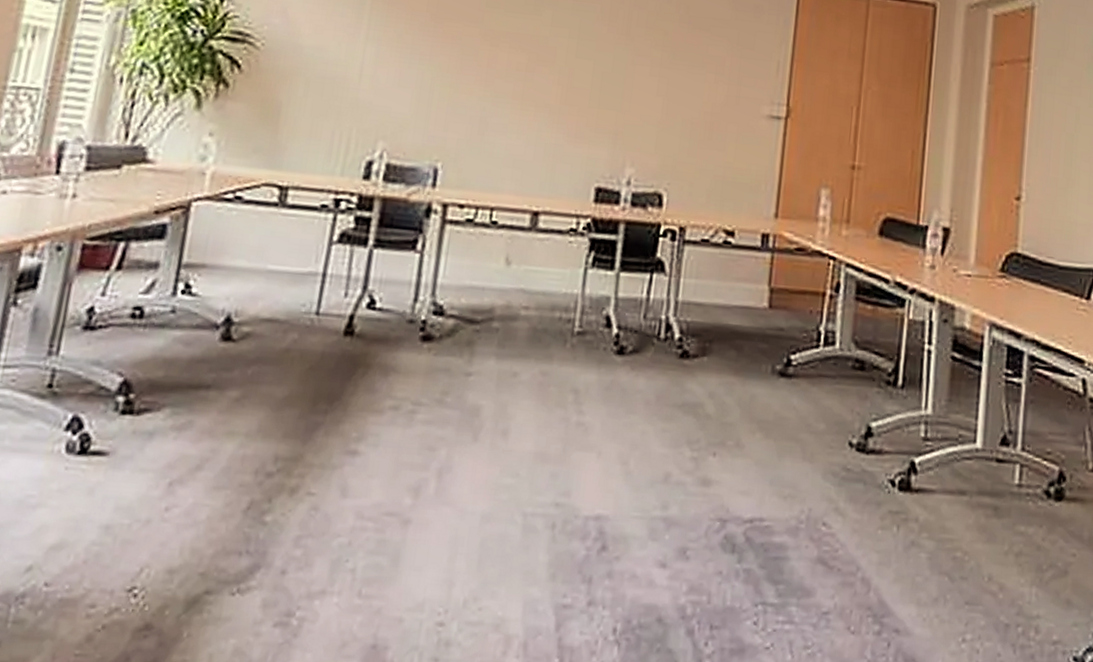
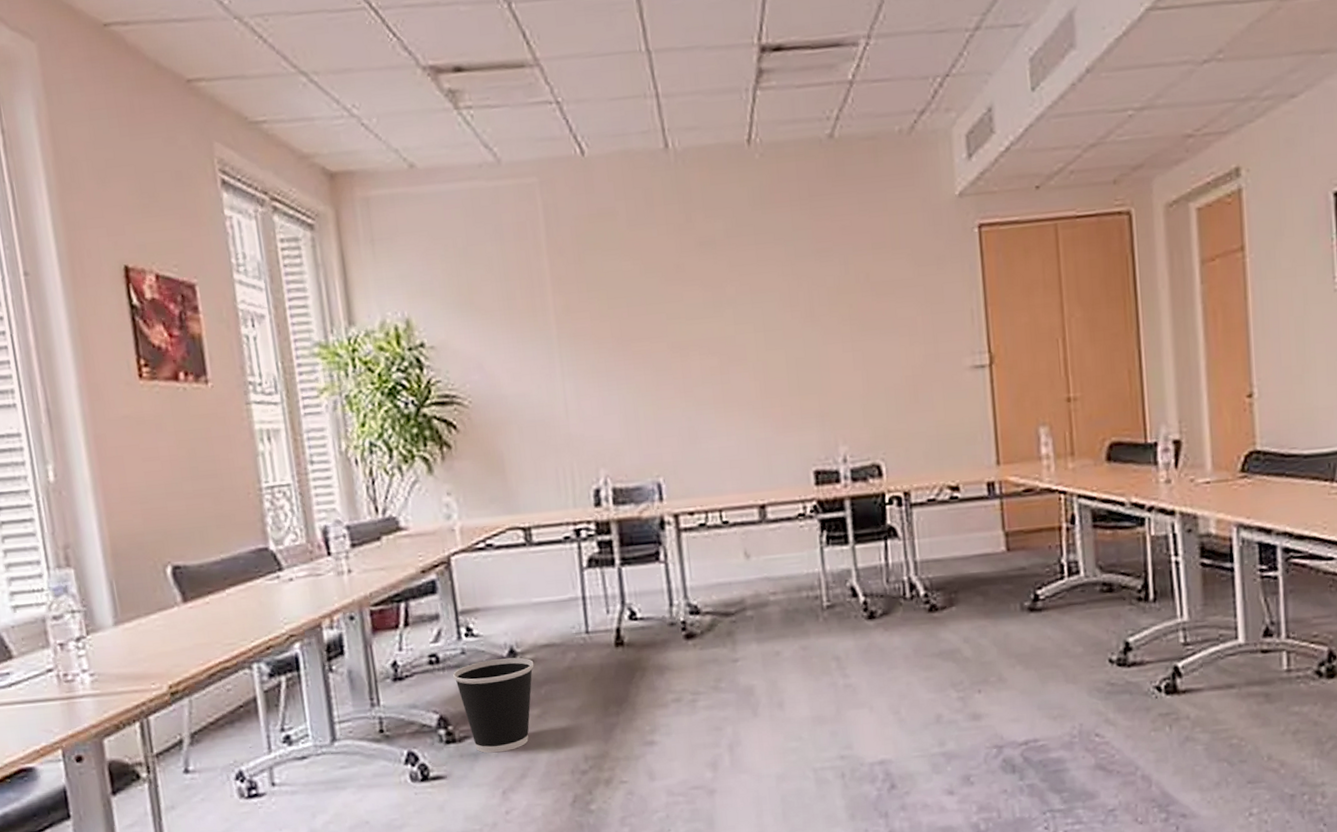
wastebasket: none [153,324,249,435] -> present [453,657,534,753]

